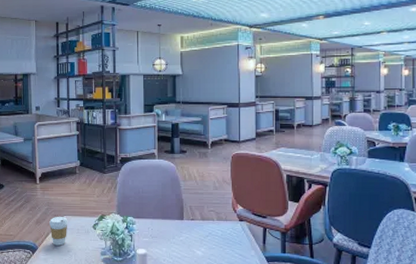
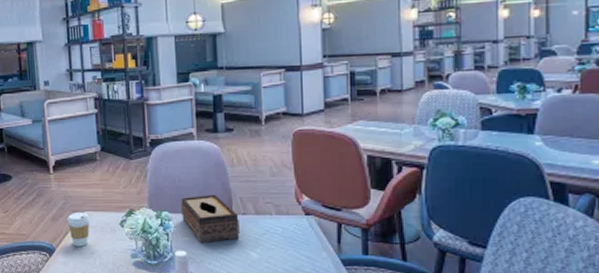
tissue box: none [143,203,188,244] -> present [181,194,240,244]

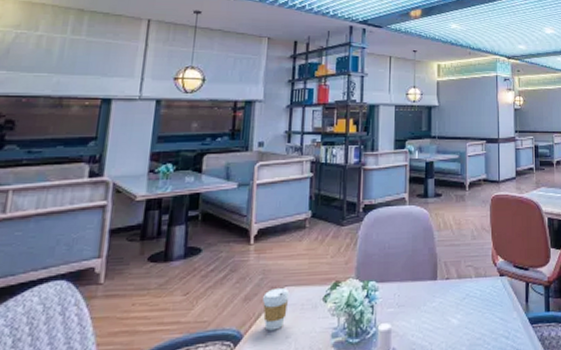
tissue box: present [181,194,240,244] -> none [388,259,443,314]

